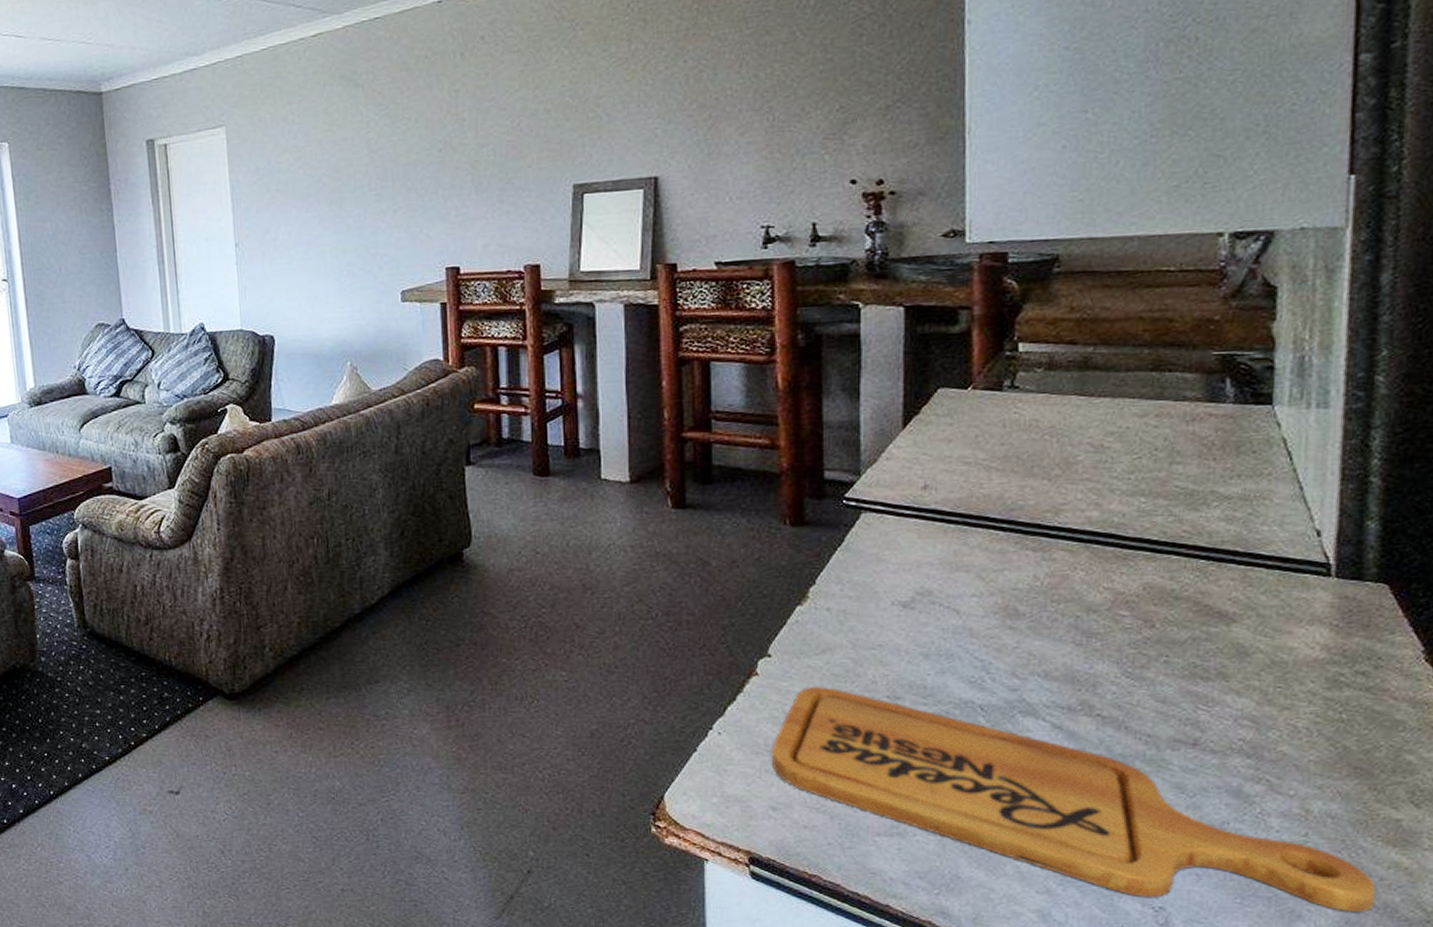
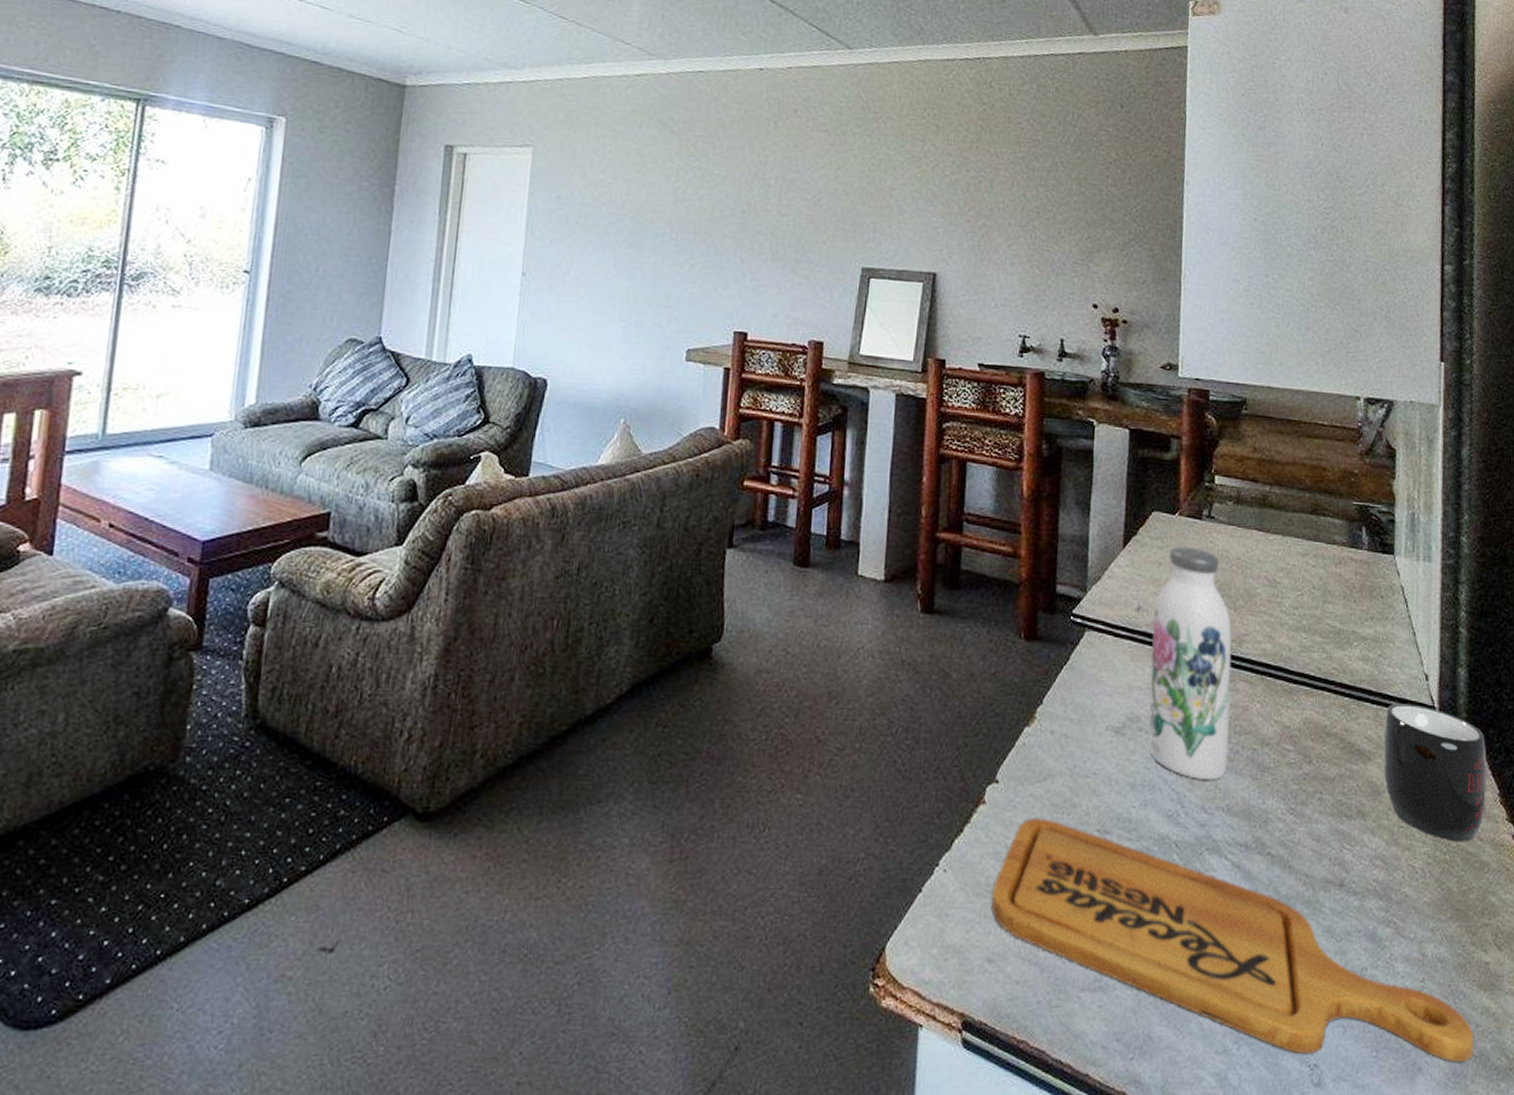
water bottle: none [942,420,1046,649] -> present [1148,546,1232,781]
mug: none [1254,562,1407,701] -> present [1383,703,1487,842]

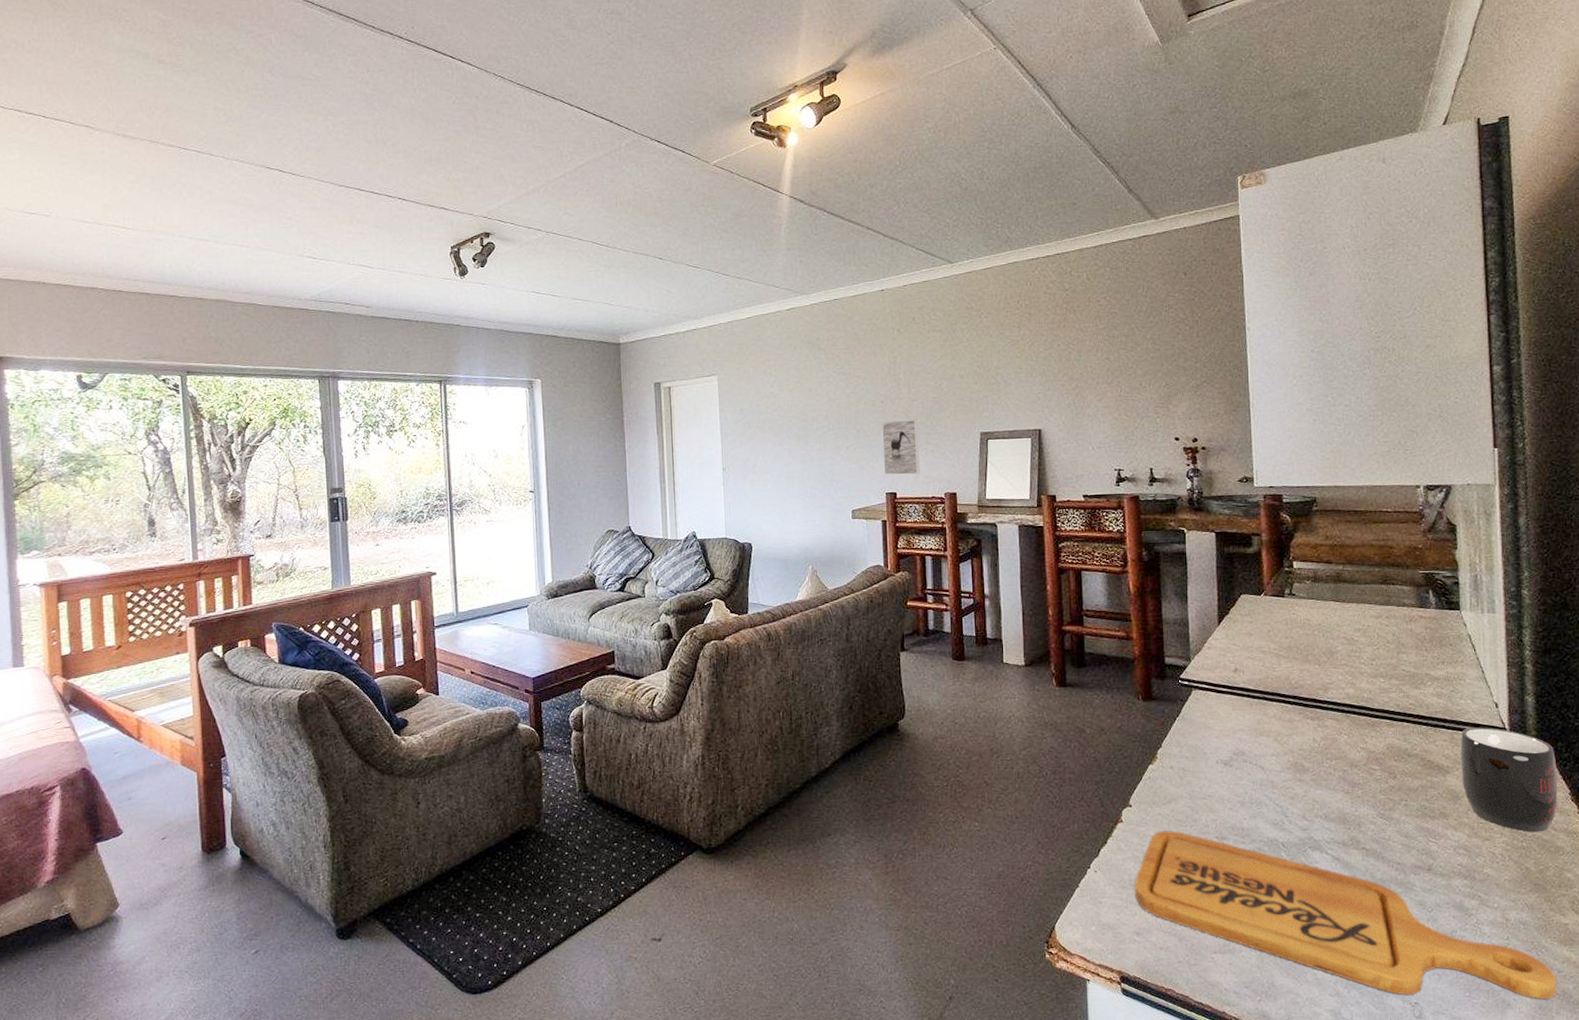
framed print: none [734,237,785,312] -> present [882,420,920,475]
water bottle: present [1148,546,1232,781] -> none [1249,619,1323,797]

